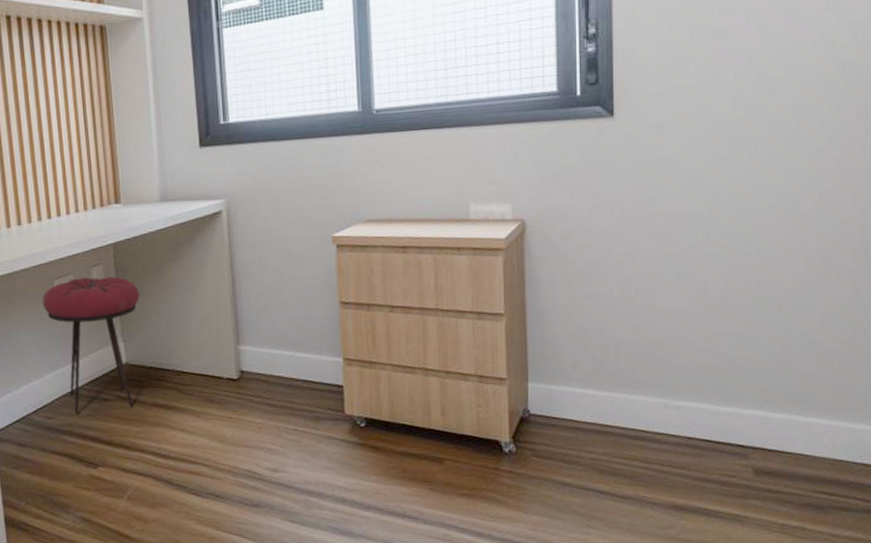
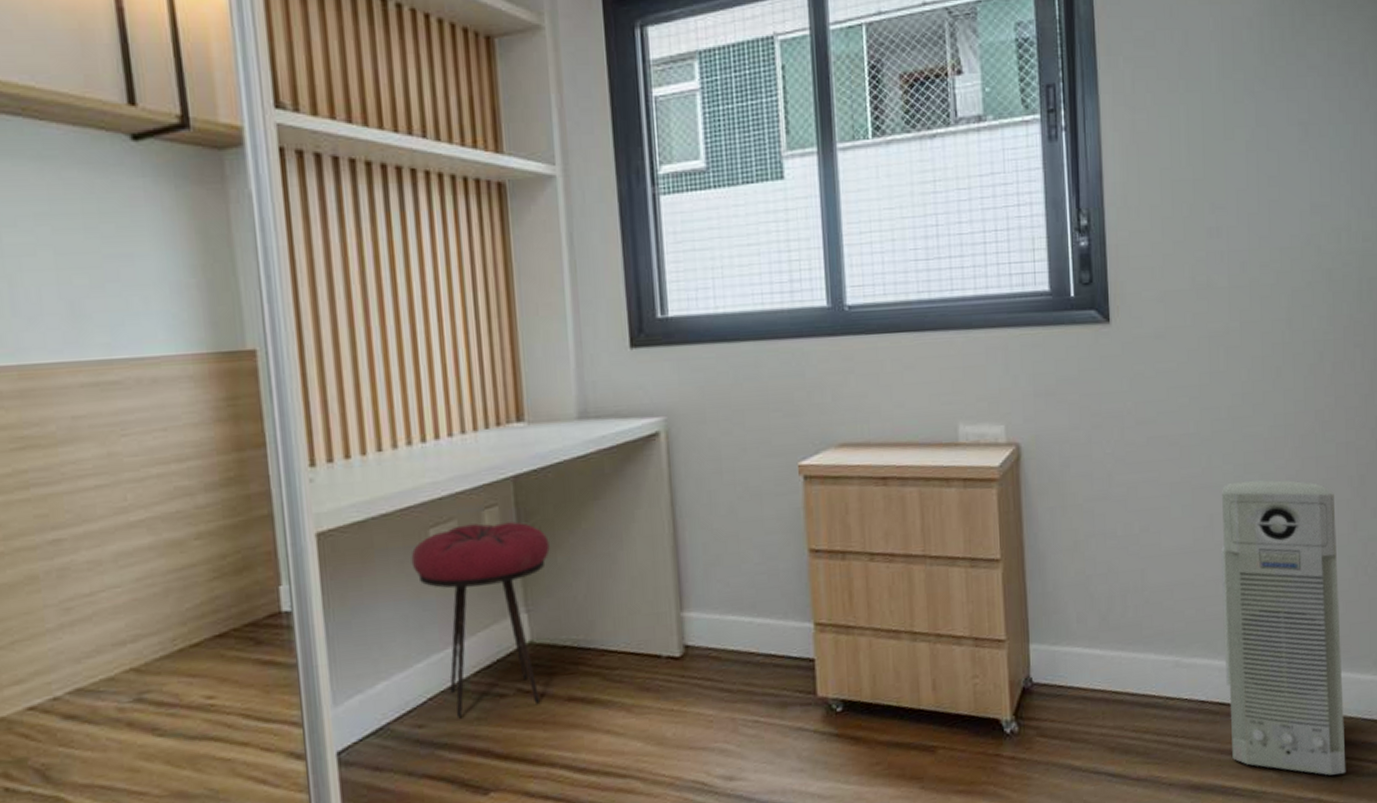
air purifier: none [713,252,836,508] -> present [1221,480,1346,776]

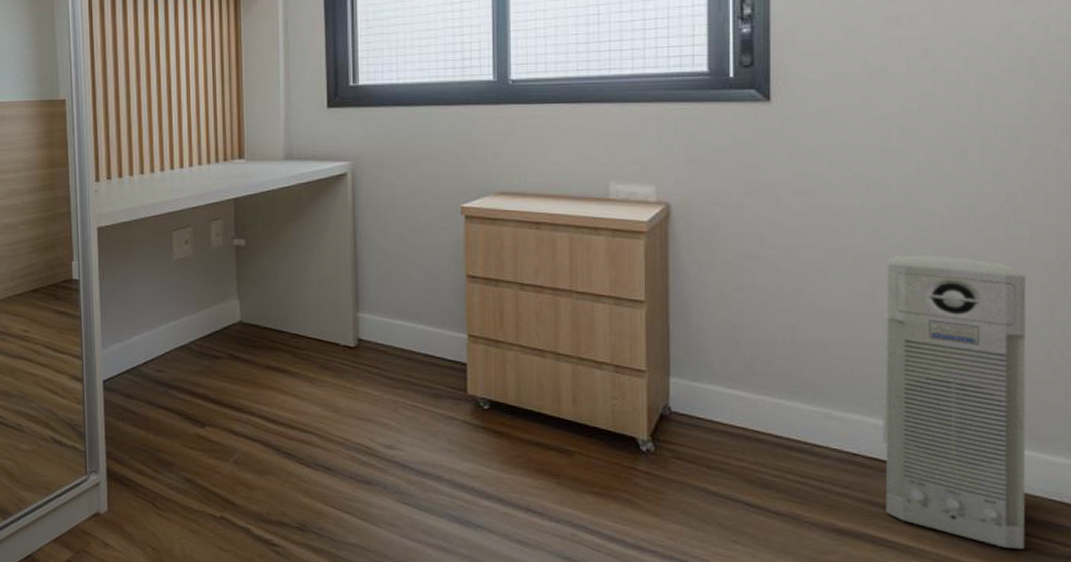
stool: present [411,521,550,719] -> none [159,231,258,370]

